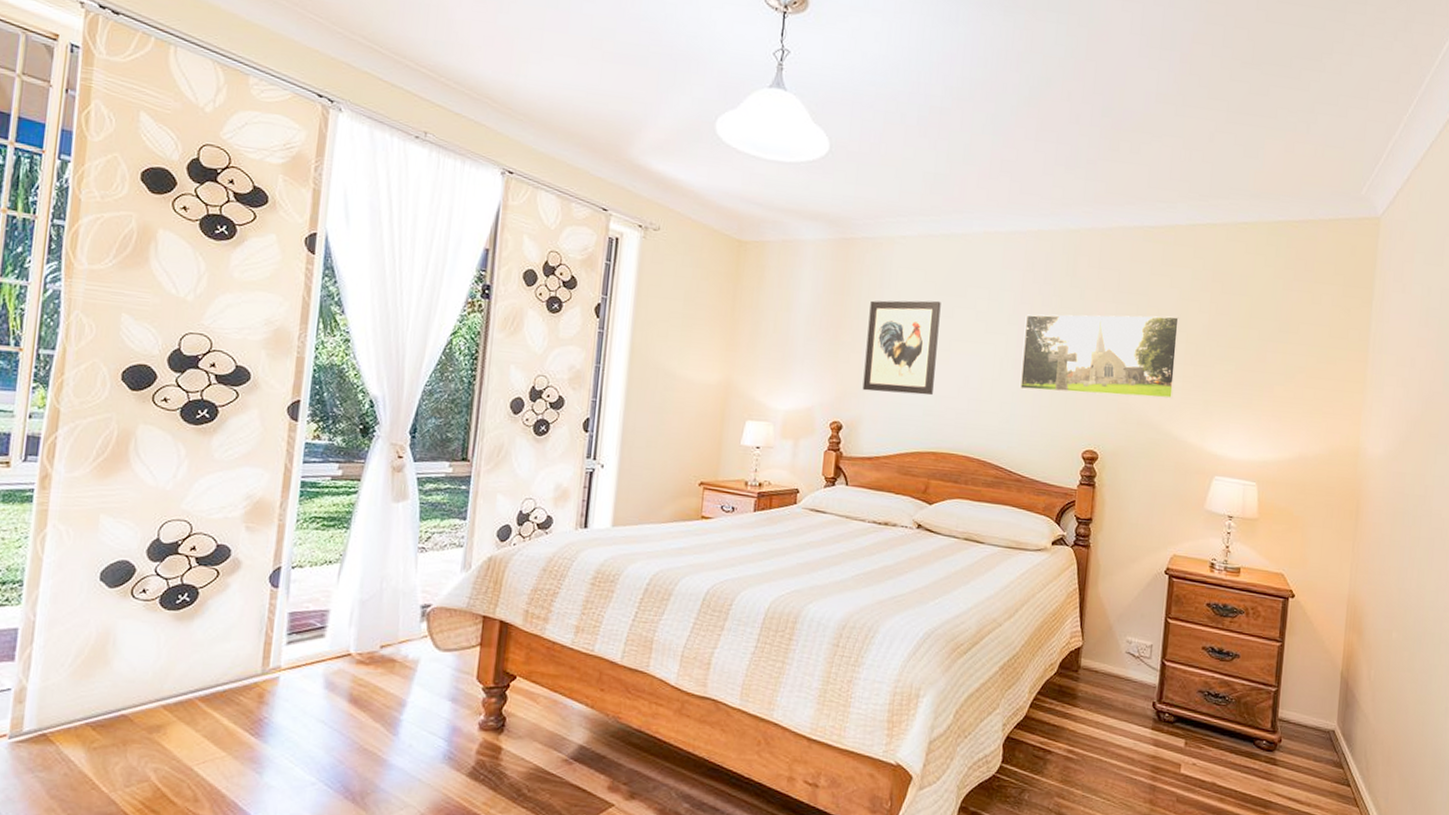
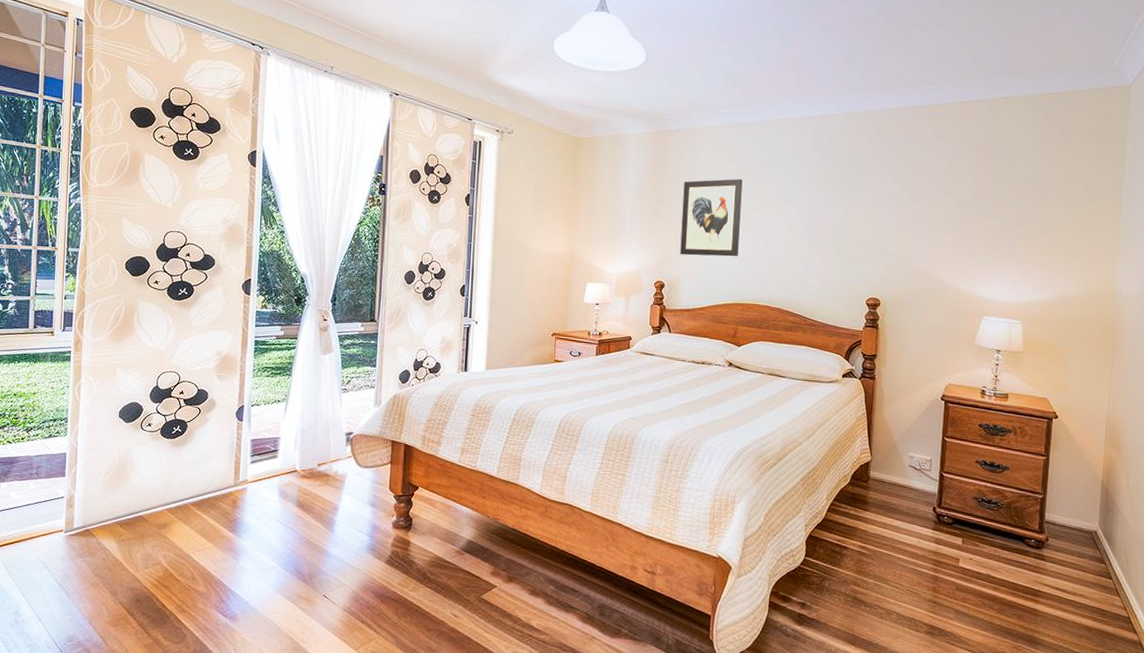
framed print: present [1019,314,1180,399] -> none [811,181,949,252]

